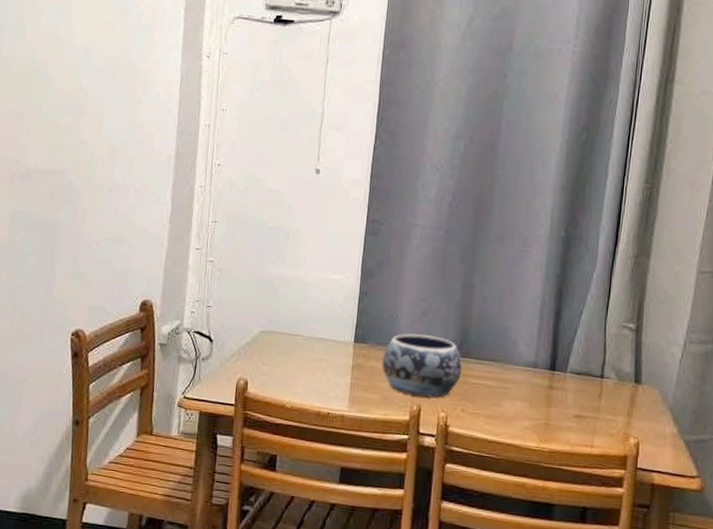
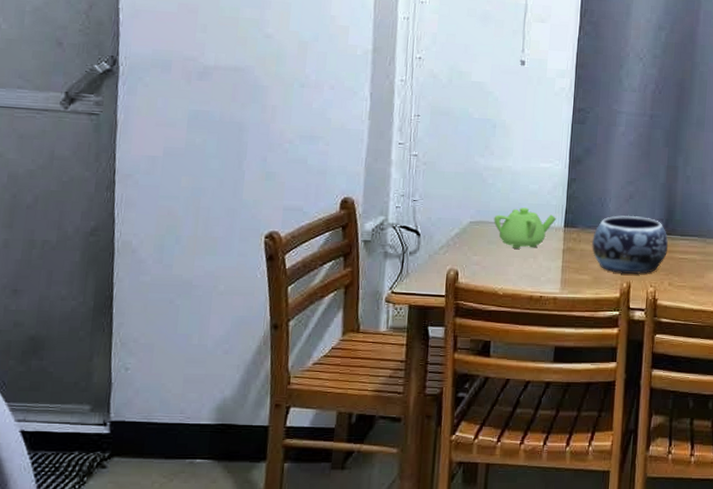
teapot: none [284,319,347,362] -> present [494,207,557,249]

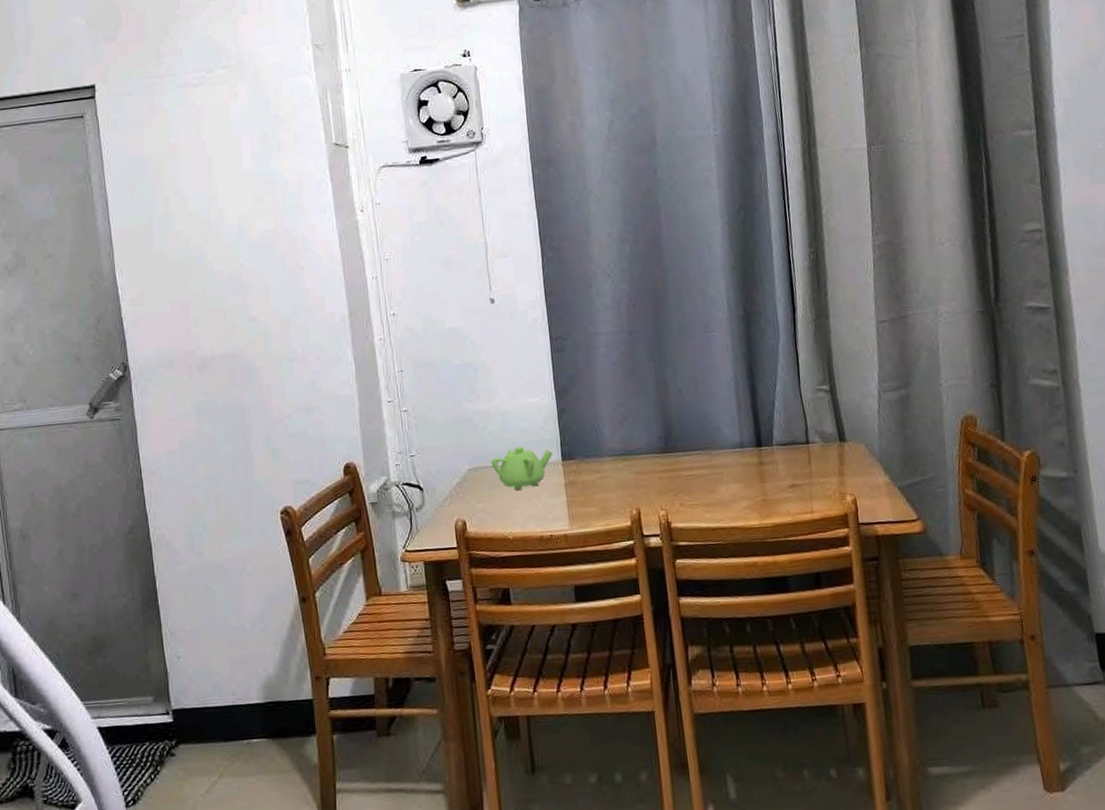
decorative bowl: present [591,215,669,274] -> none [592,437,673,501]

